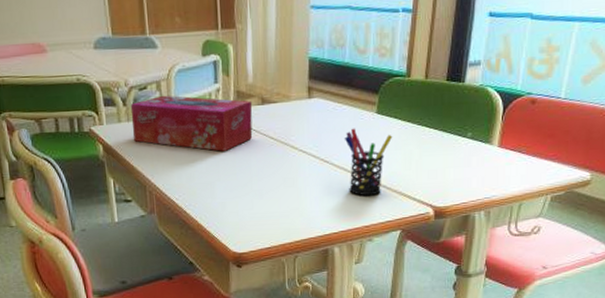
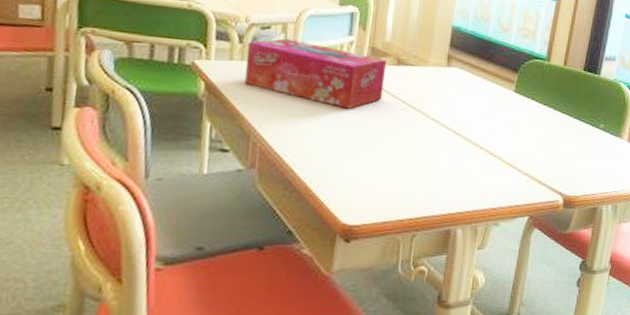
pen holder: present [344,128,393,196] -> none [479,103,529,177]

